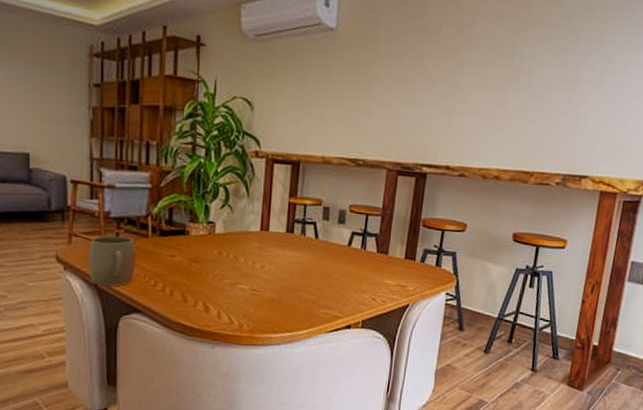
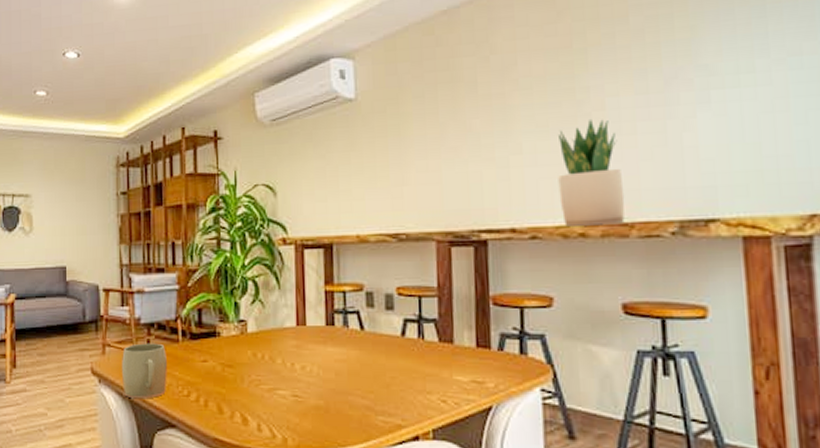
planter: none [485,84,536,172] -> present [558,119,625,228]

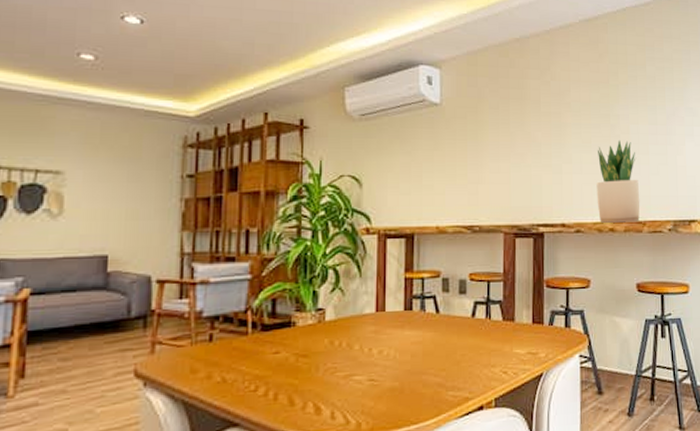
mug: present [121,343,167,399] -> none [174,337,232,401]

